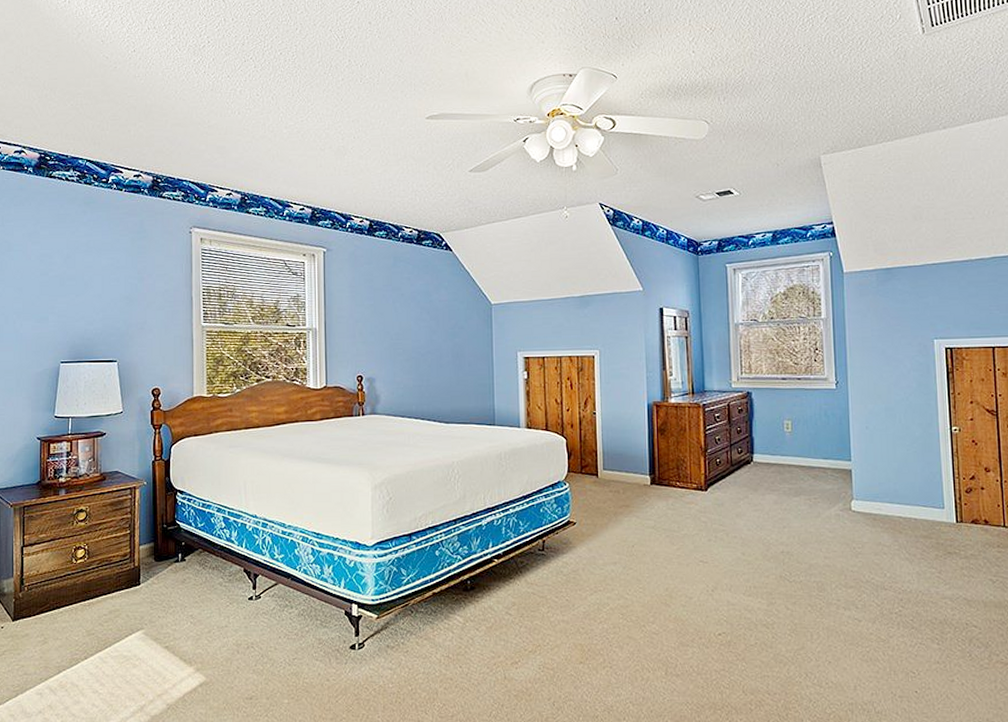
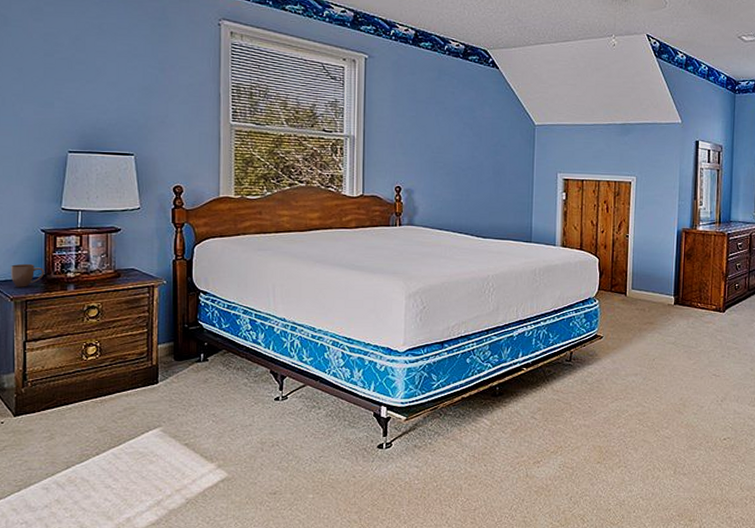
mug: none [11,470,40,494] -> present [11,263,45,287]

